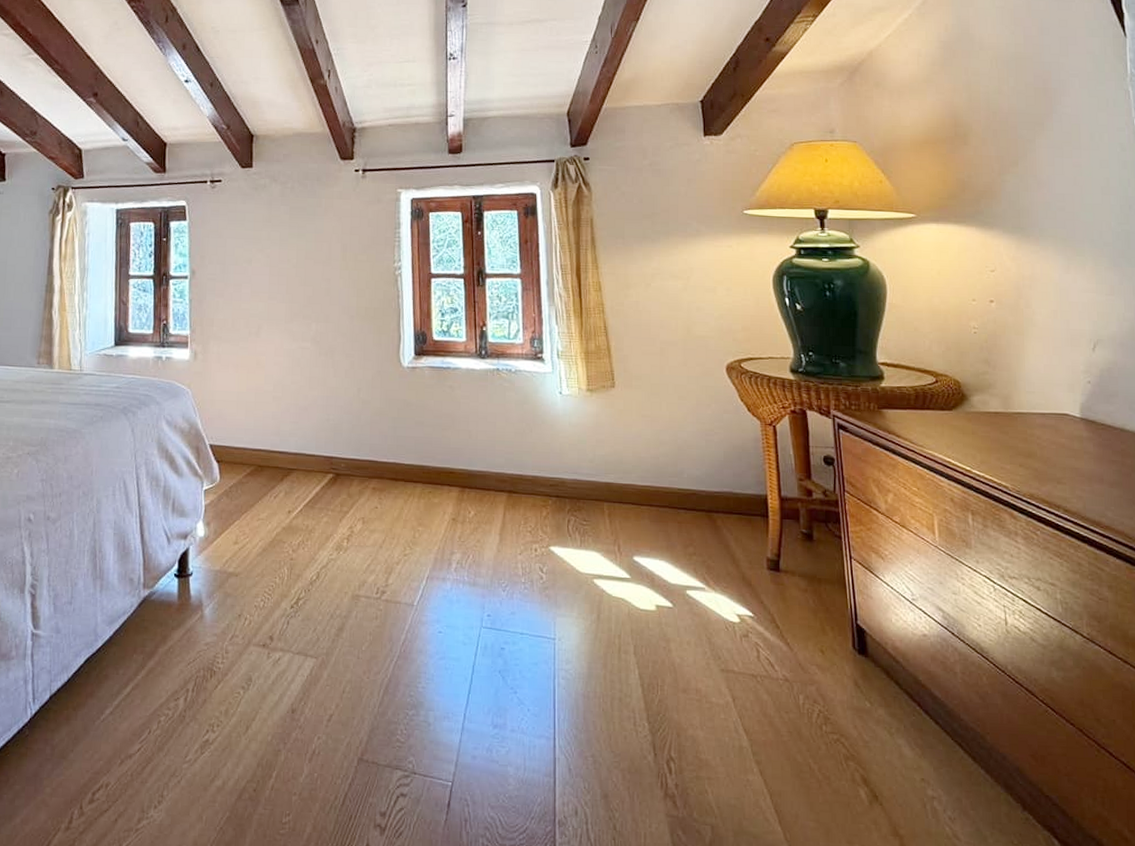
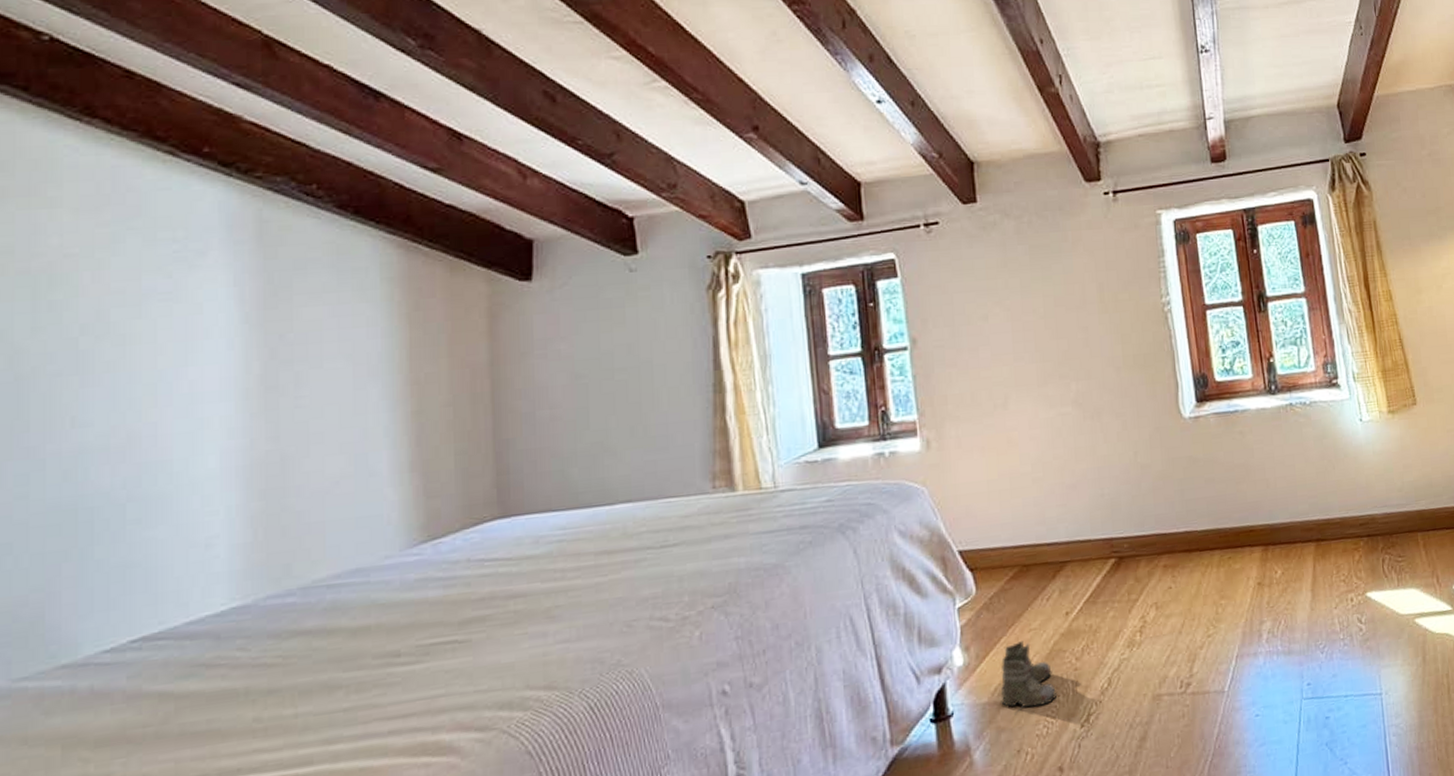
boots: none [230,527,274,586] -> present [1001,641,1057,716]

